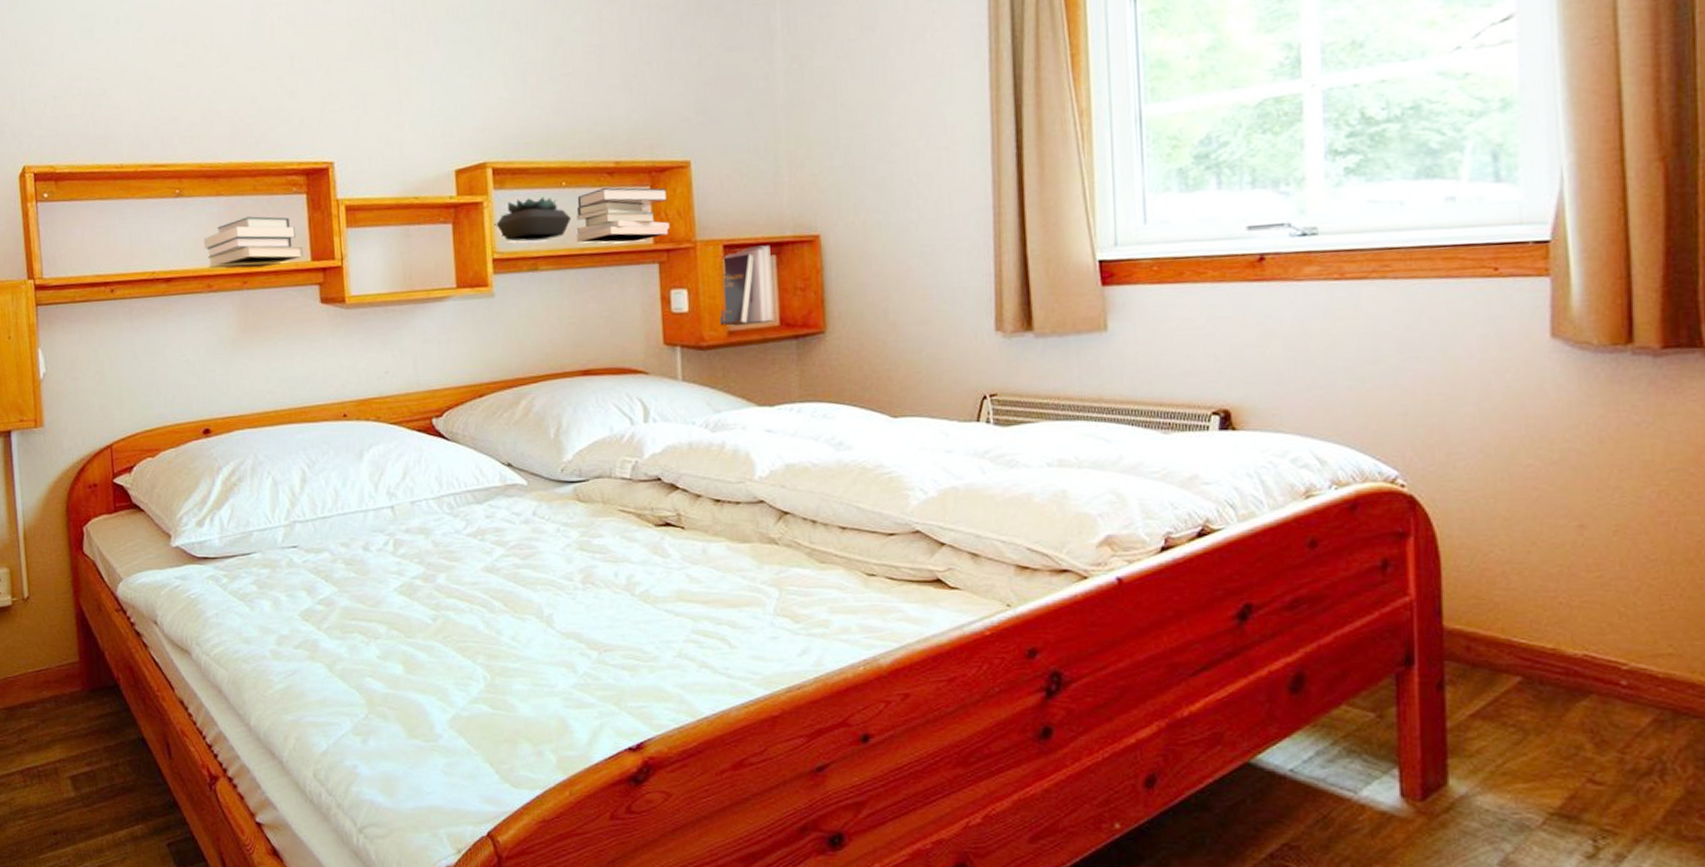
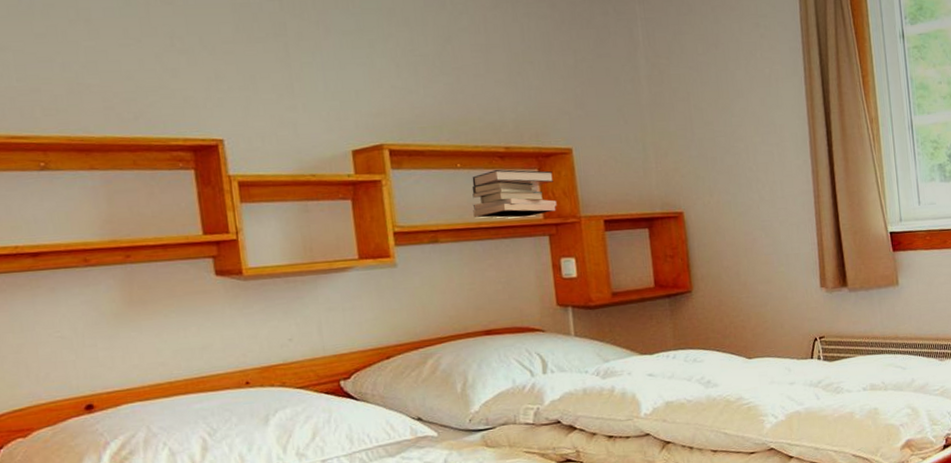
books: present [203,216,304,268] -> none [76,191,195,242]
succulent plant: present [495,197,572,242] -> none [395,176,468,217]
books: present [718,245,774,327] -> none [603,220,650,289]

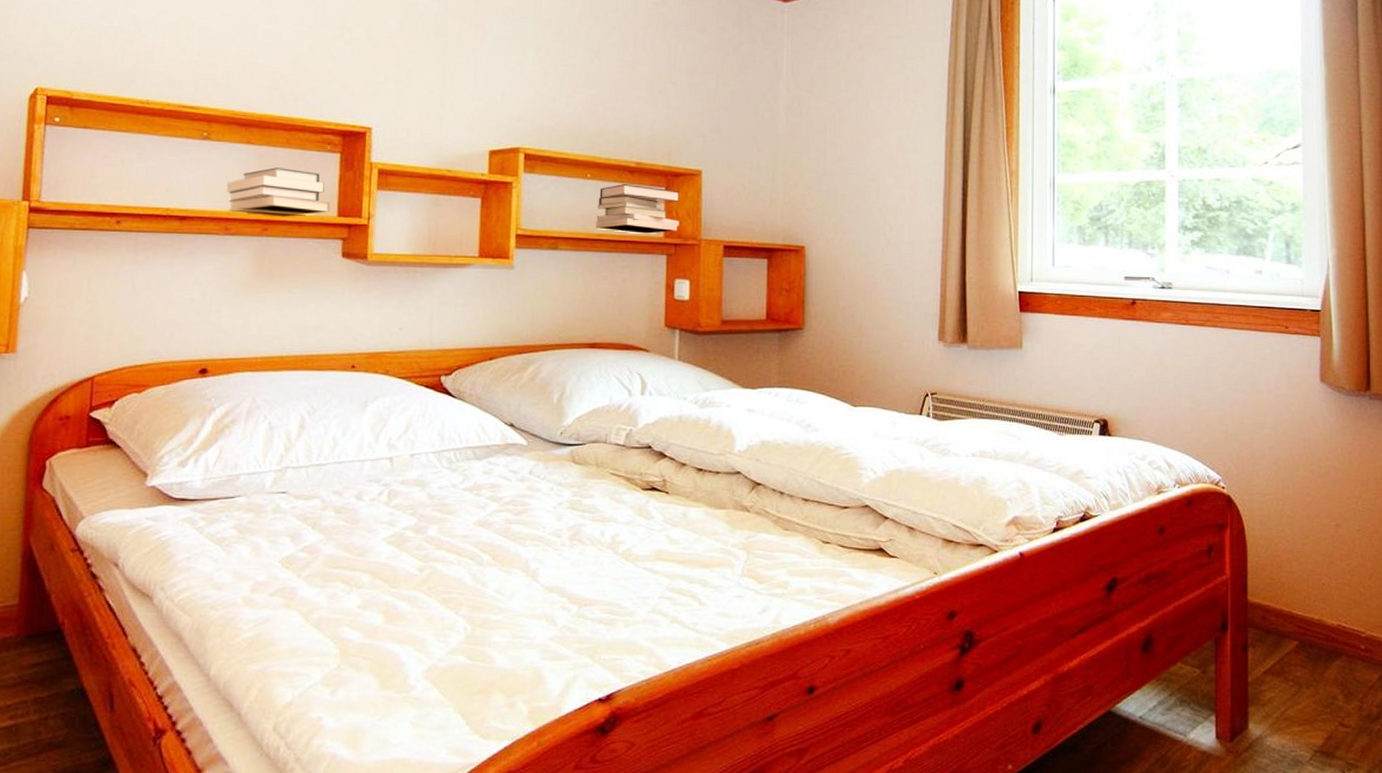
books: none [76,191,195,242] -> present [226,167,331,217]

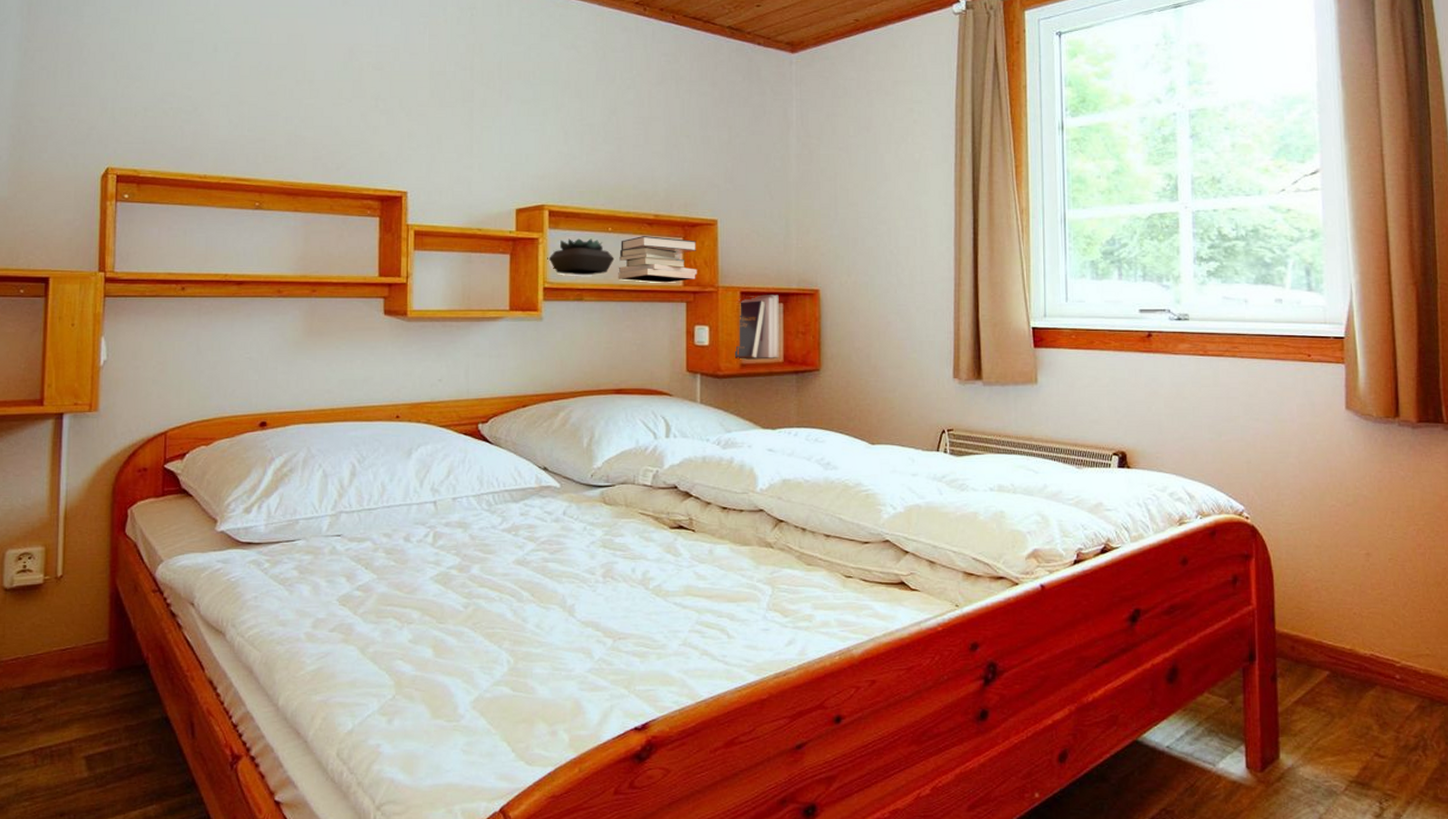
books: present [226,167,331,217] -> none [278,233,373,278]
succulent plant: none [522,184,593,224] -> present [548,238,615,276]
books: none [714,249,763,317] -> present [733,295,779,360]

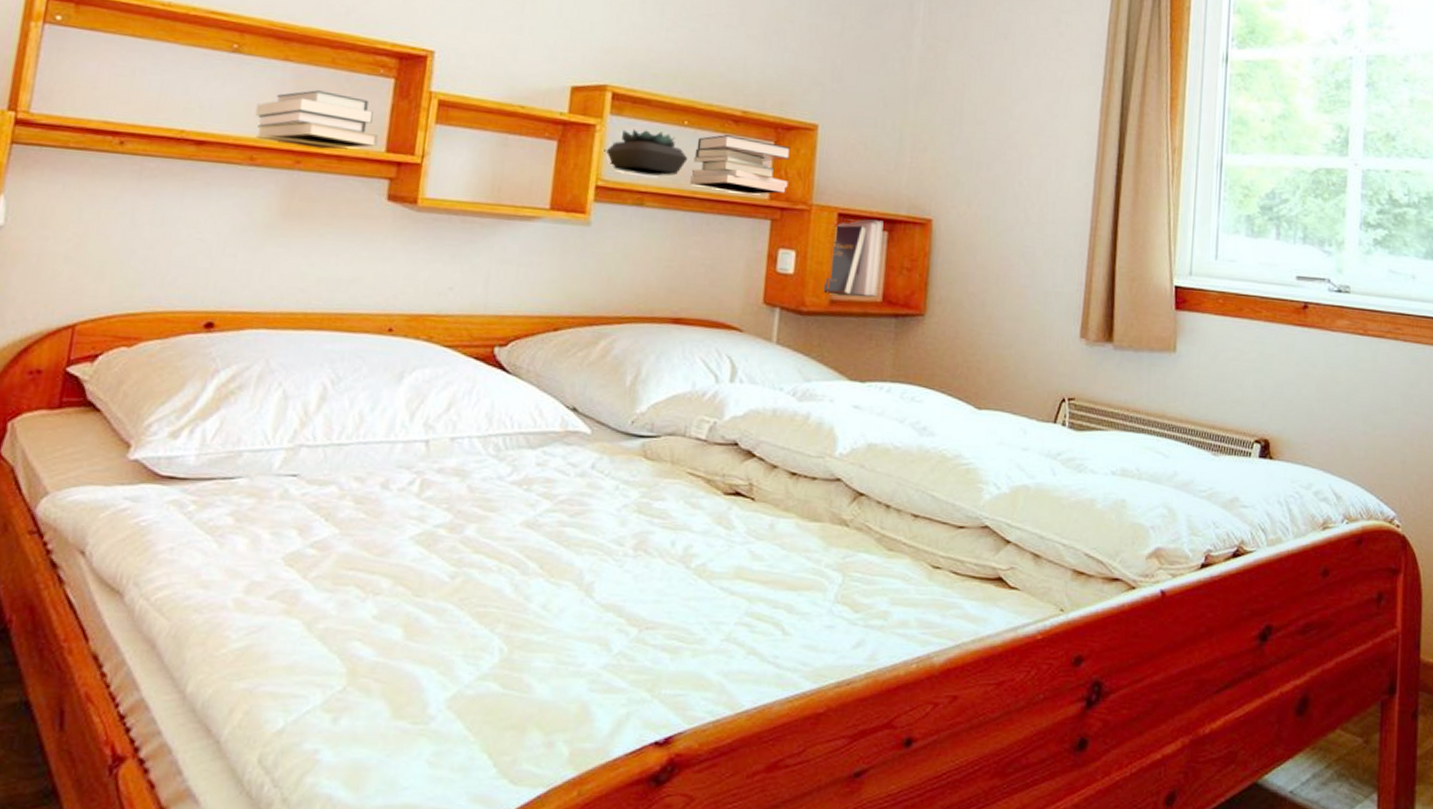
books: none [278,233,373,278] -> present [255,90,379,149]

